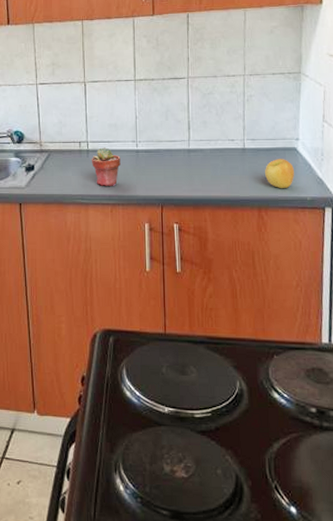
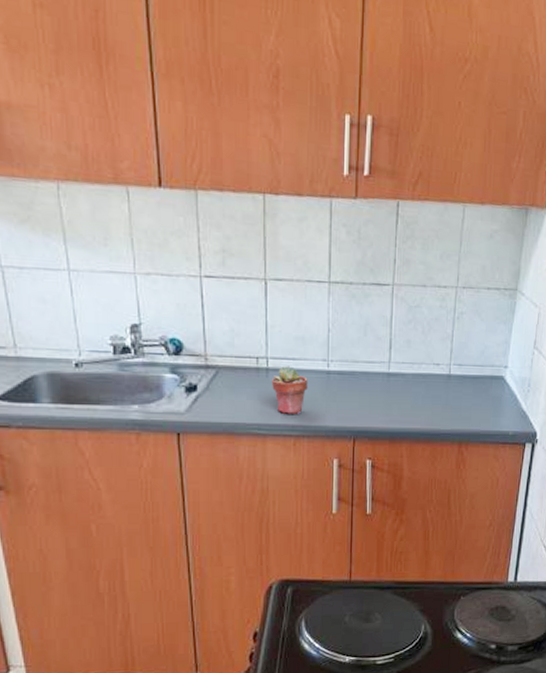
apple: present [265,159,294,188] -> none [469,388,499,421]

